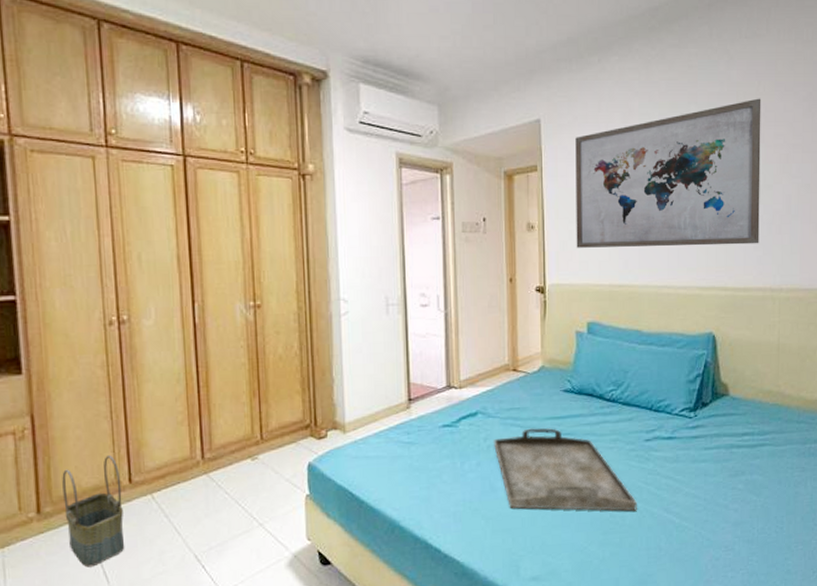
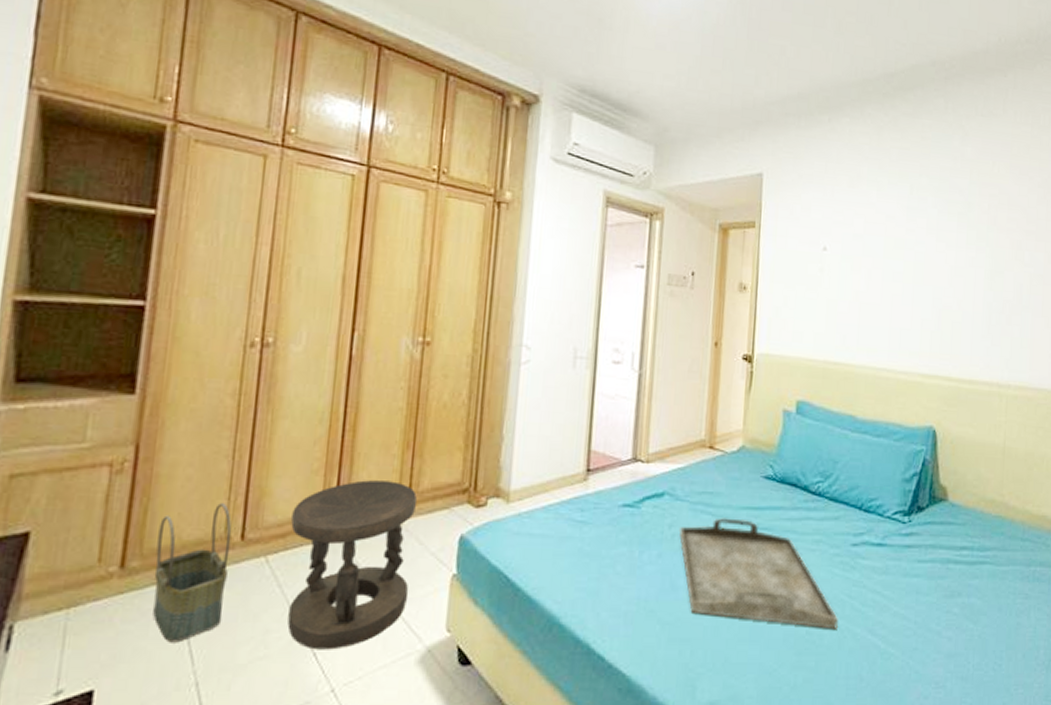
stool: none [167,424,272,563] -> present [287,480,418,650]
wall art: present [575,98,761,248] -> none [791,178,995,333]

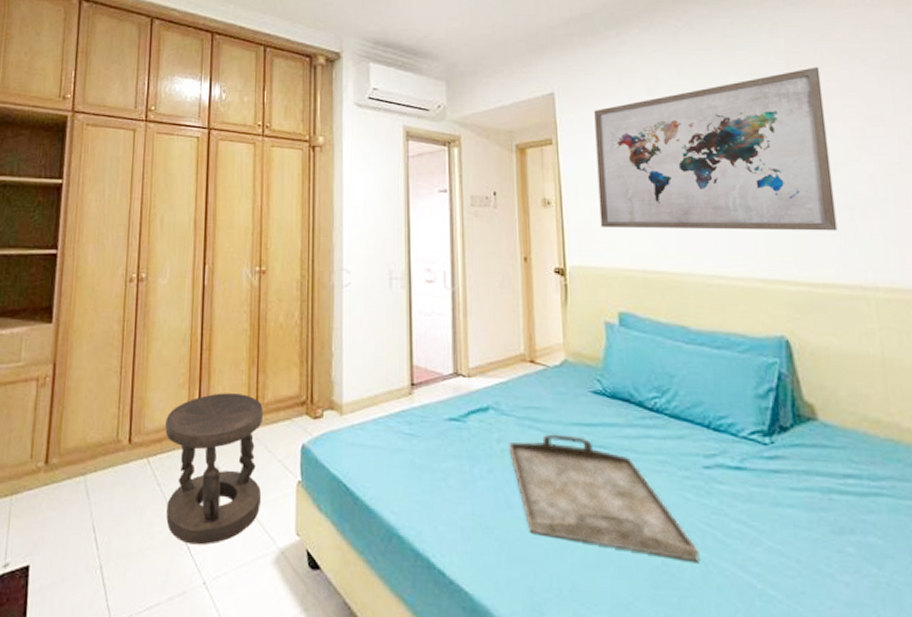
basket: present [153,503,232,643] -> none [68,412,122,530]
wall art: none [791,178,995,333] -> present [594,67,838,231]

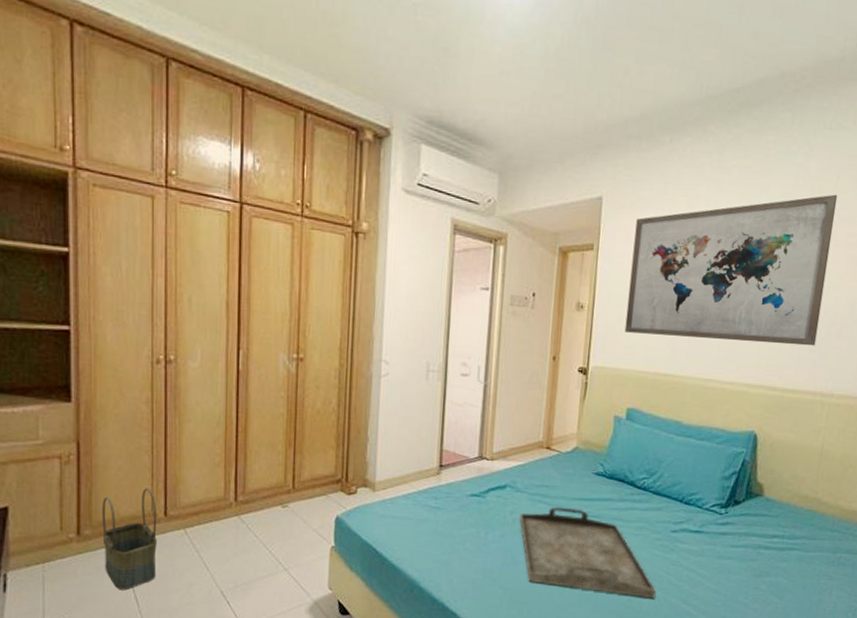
basket: none [68,412,122,530] -> present [102,488,157,591]
stool: present [165,393,264,545] -> none [202,471,300,600]

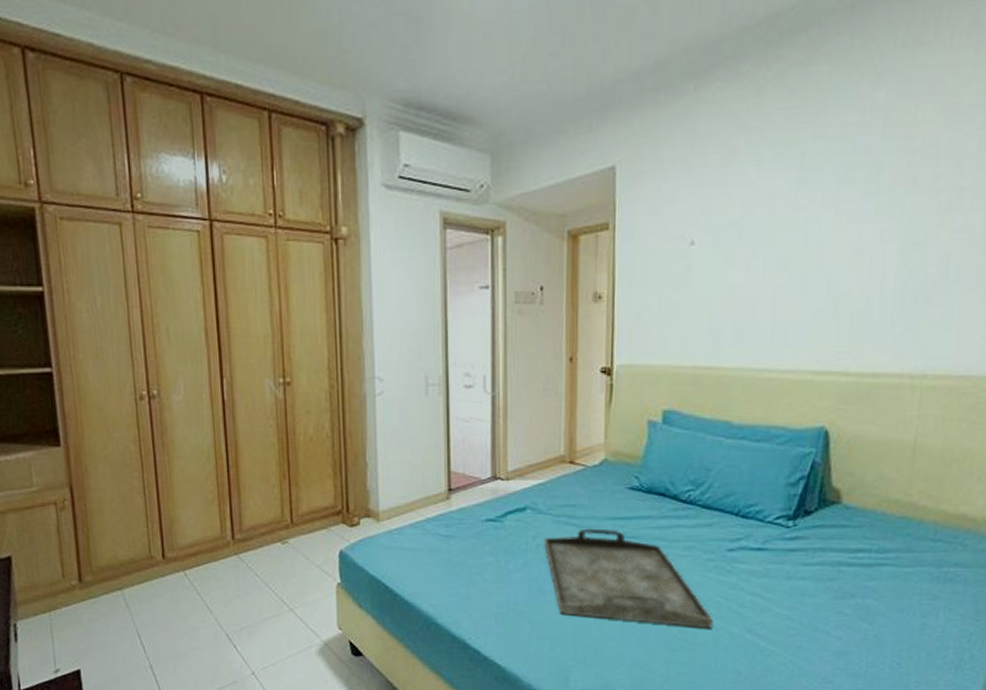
basket: present [102,488,157,591] -> none [100,530,160,637]
wall art: present [624,194,838,346] -> none [653,128,918,322]

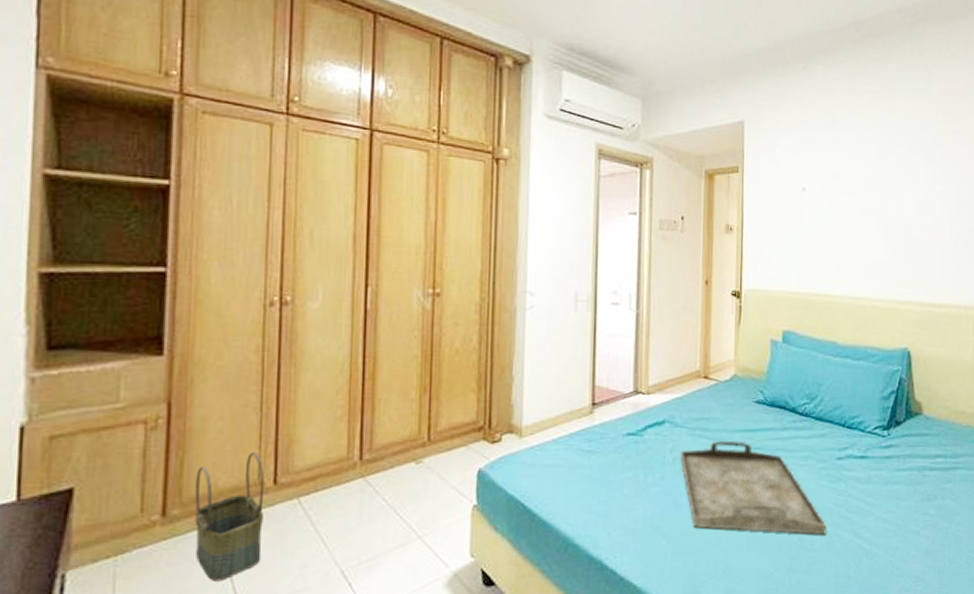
basket: none [100,530,160,637] -> present [194,452,265,582]

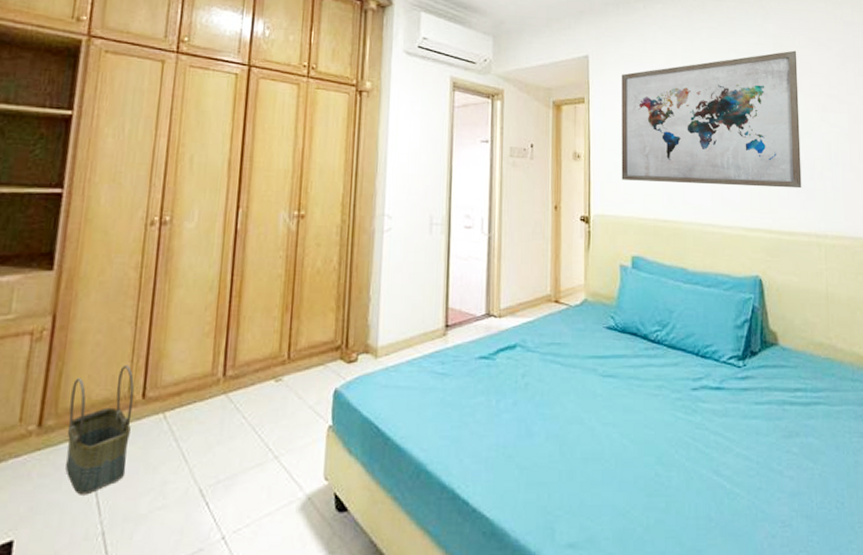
serving tray: present [679,440,827,535] -> none [531,367,684,471]
wall art: none [774,117,959,261] -> present [621,50,802,189]

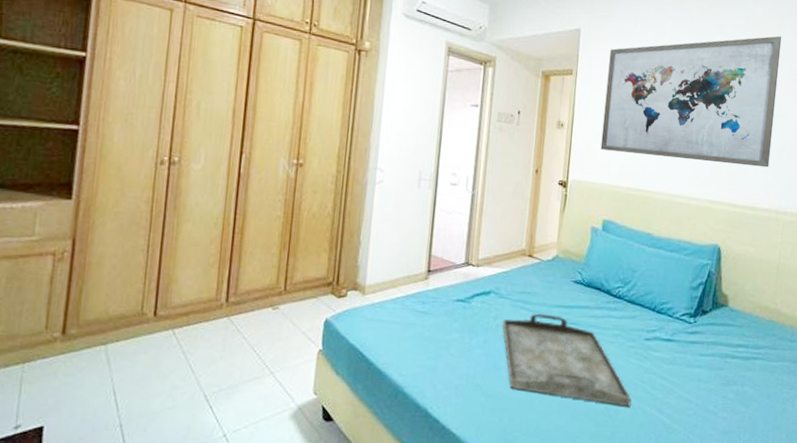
basket: present [65,365,135,495] -> none [87,287,147,393]
serving tray: none [531,367,684,471] -> present [501,313,632,407]

